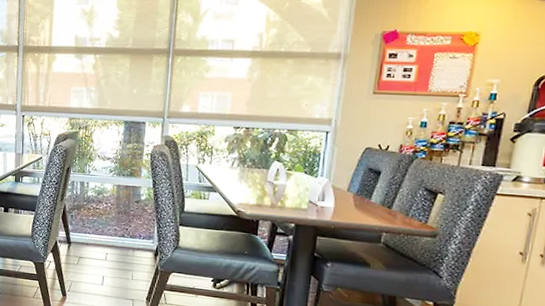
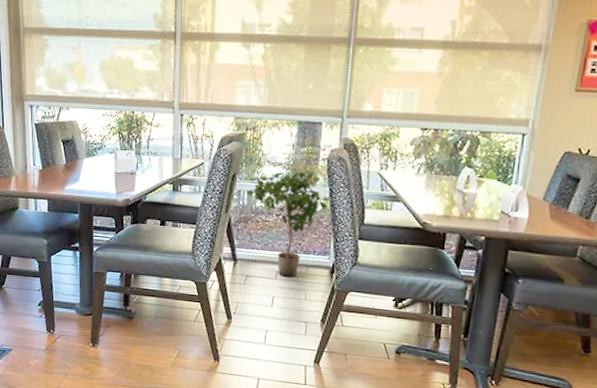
potted plant: none [79,165,154,260] -> present [246,172,331,278]

